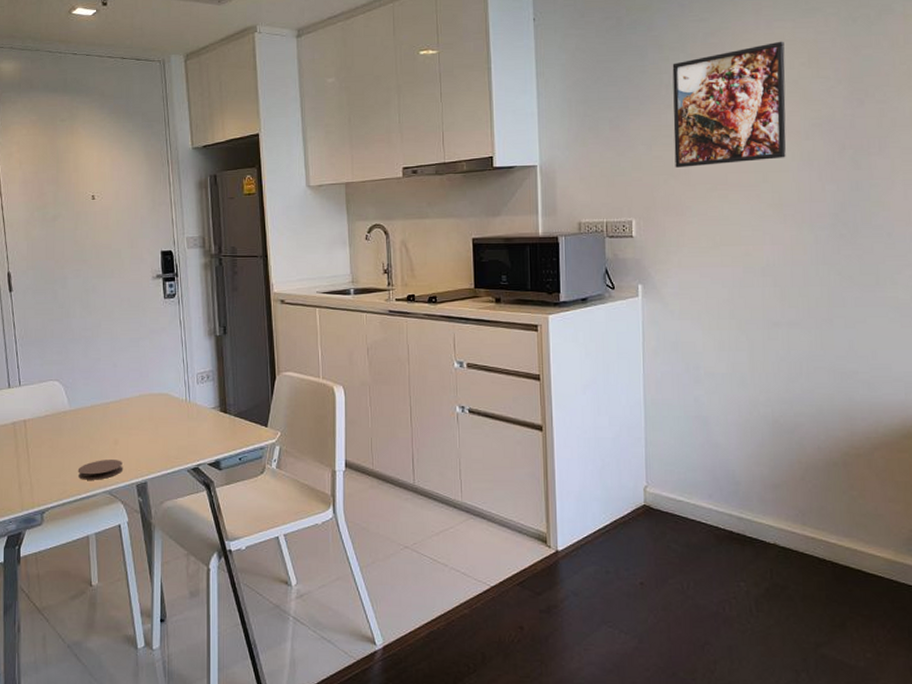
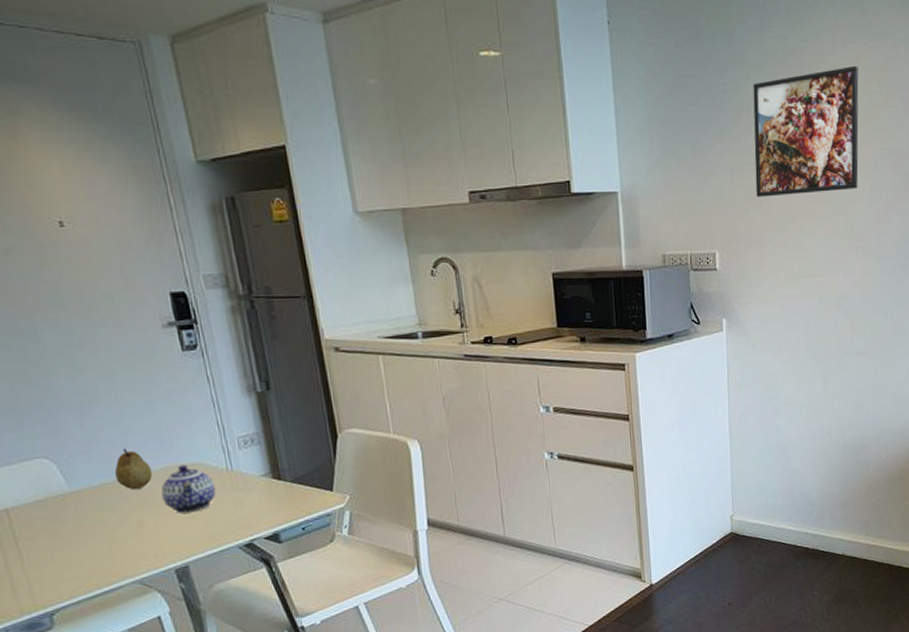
coaster: present [77,460,124,480] -> none [92,544,155,572]
fruit: none [103,376,130,412] -> present [114,448,153,489]
teapot: none [135,394,175,435] -> present [161,464,216,513]

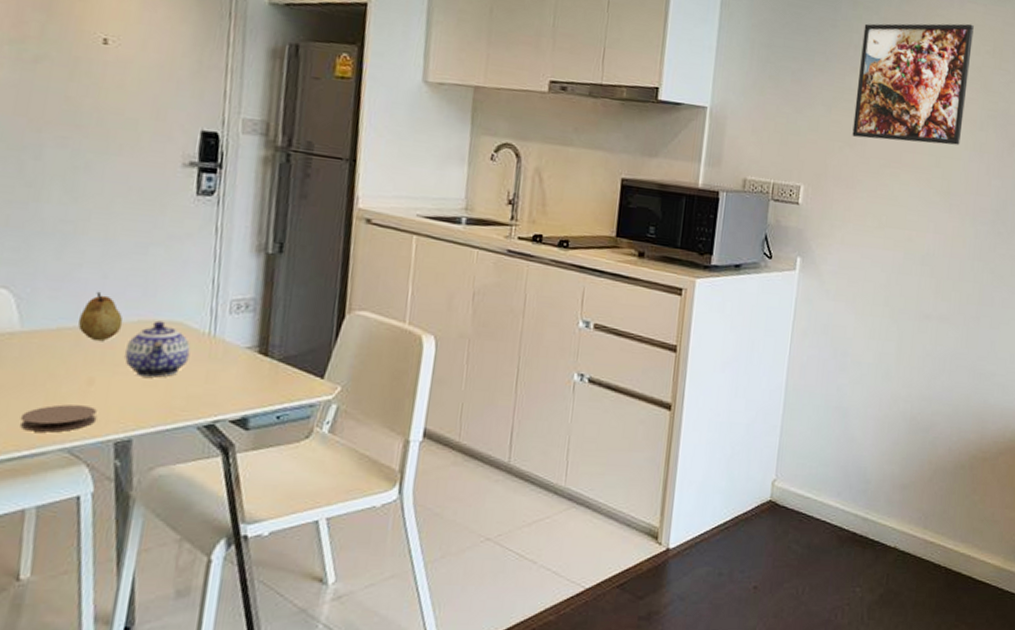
coaster: none [92,544,155,572] -> present [20,404,97,432]

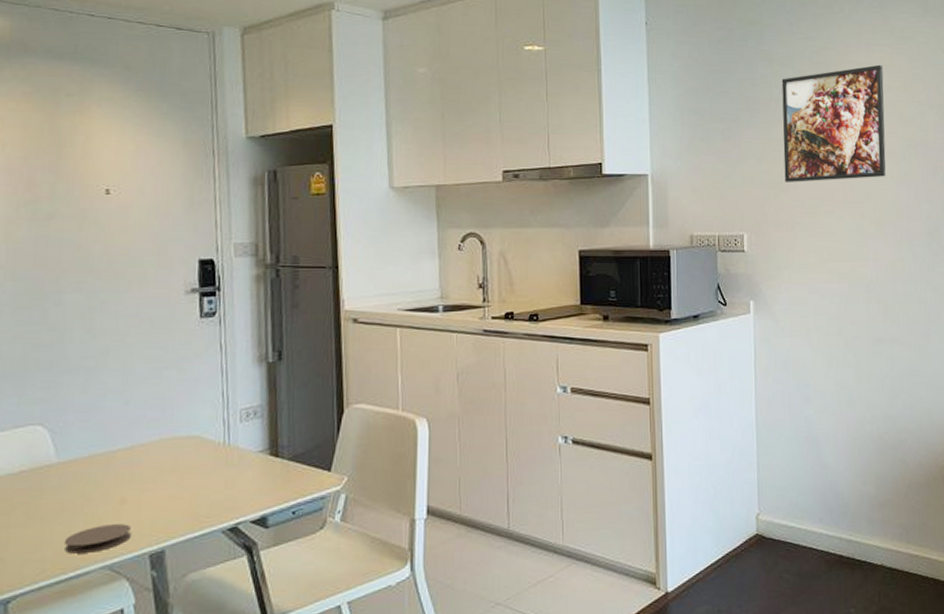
fruit: present [77,291,124,341] -> none [106,417,147,462]
teapot: present [125,320,191,378] -> none [151,437,209,490]

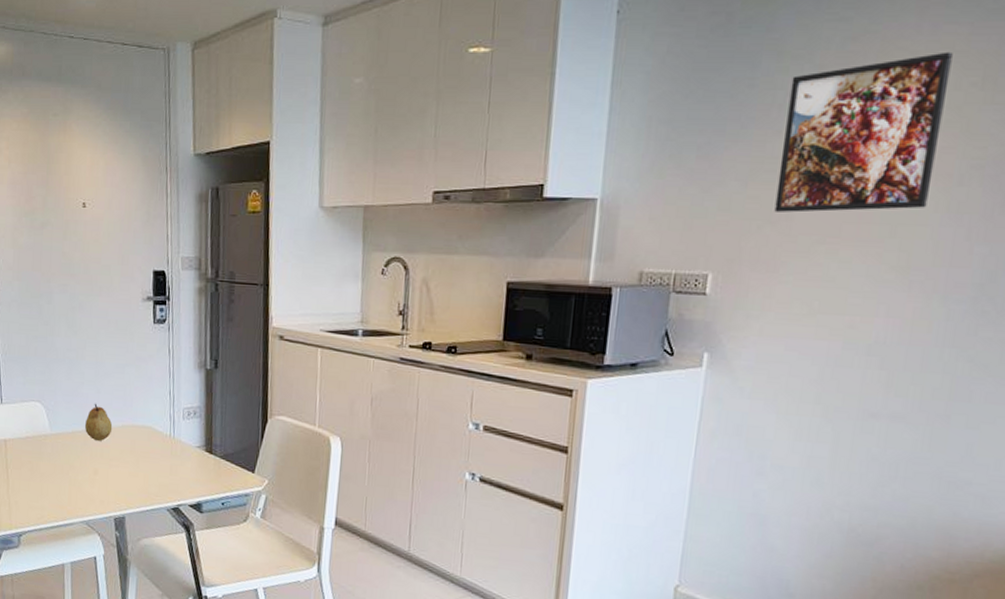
coaster: present [64,524,132,554] -> none [56,488,102,509]
fruit: none [106,417,147,462] -> present [84,403,113,441]

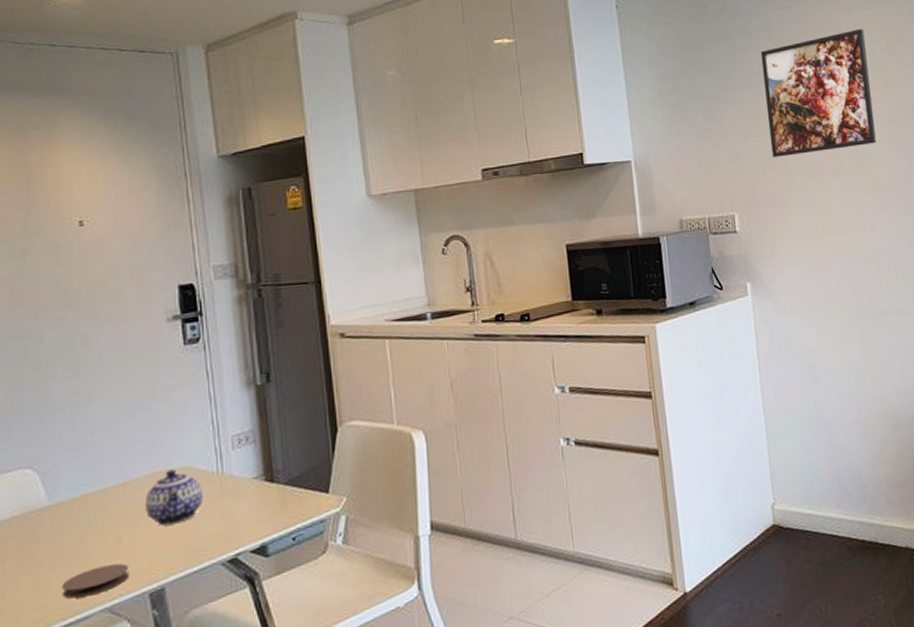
coaster: none [56,488,102,509] -> present [61,563,130,599]
fruit: present [84,403,113,441] -> none [98,453,139,500]
teapot: none [116,425,158,470] -> present [146,469,203,526]

